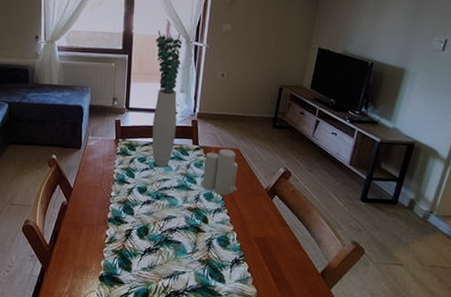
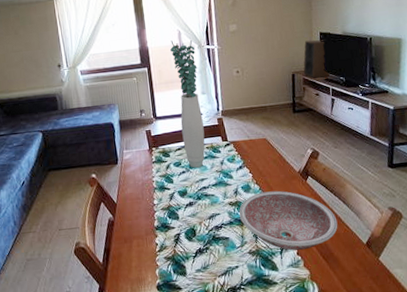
bowl: none [195,203,296,268] -> present [238,191,338,251]
candle: present [200,147,239,196] -> none [236,138,272,186]
speaker: none [292,54,322,97] -> present [303,39,330,78]

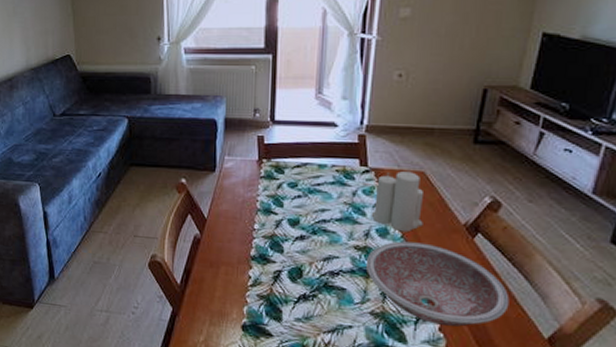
vase: present [170,40,205,168] -> none [305,21,343,194]
candle: none [236,138,272,186] -> present [371,169,425,233]
speaker: present [303,39,330,78] -> none [502,42,548,101]

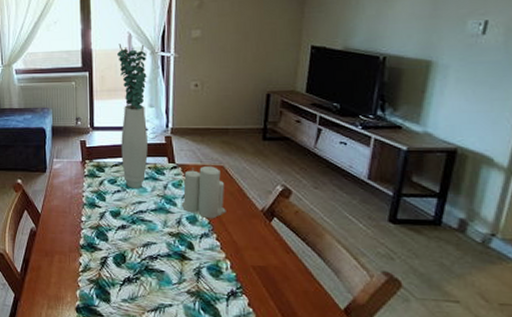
vase: none [305,21,343,194] -> present [117,44,148,188]
bowl: present [365,241,510,327] -> none [179,227,307,302]

